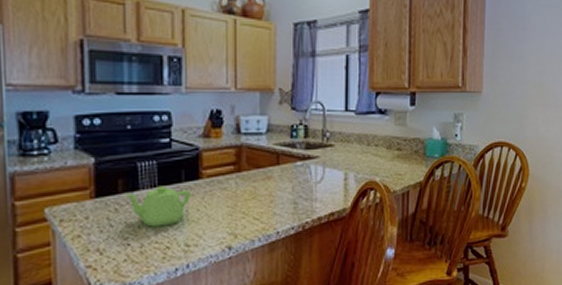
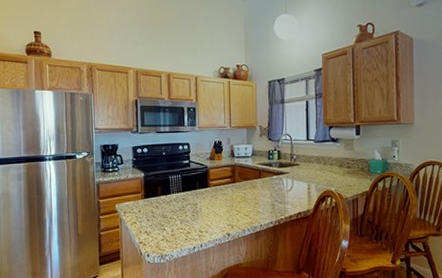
teapot: present [124,185,192,227] -> none [162,191,203,219]

